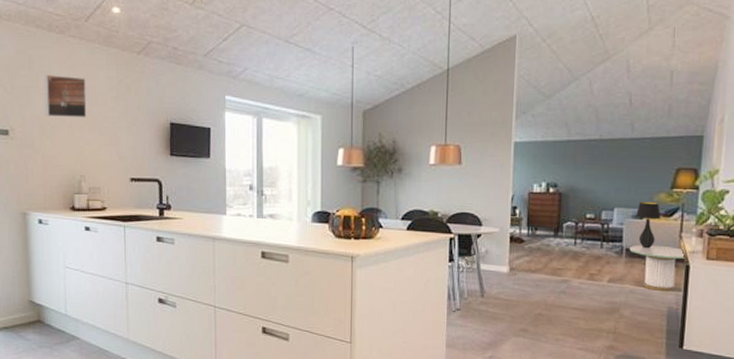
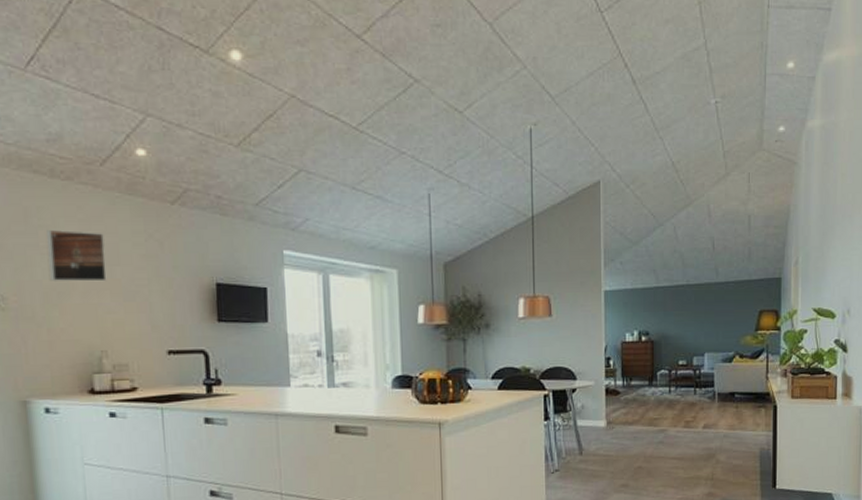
side table: present [629,245,685,292] -> none [721,387,772,434]
table lamp: present [636,201,661,249] -> none [725,344,748,392]

